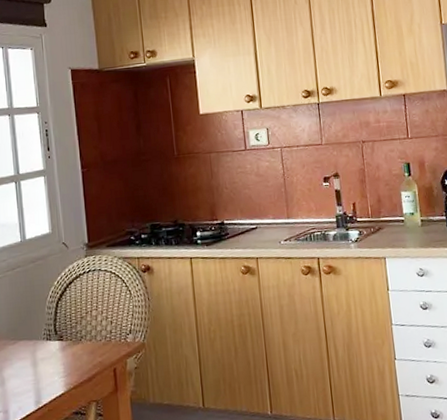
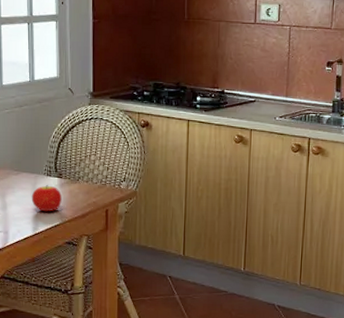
fruit: none [31,349,65,382] -> present [31,184,62,212]

